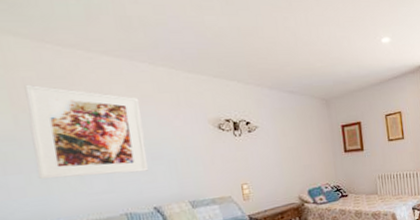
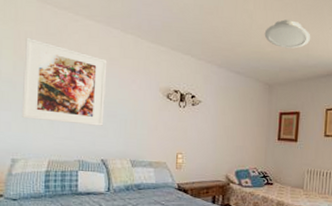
ceiling light fixture: none [311,33,359,63] -> present [264,19,311,49]

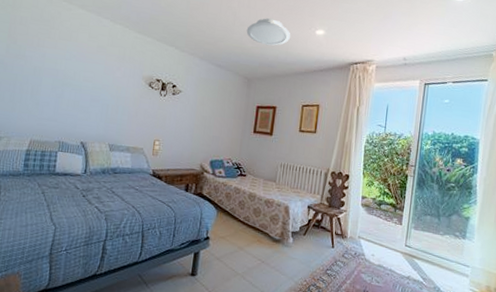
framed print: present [21,37,108,126] -> none [8,22,96,110]

